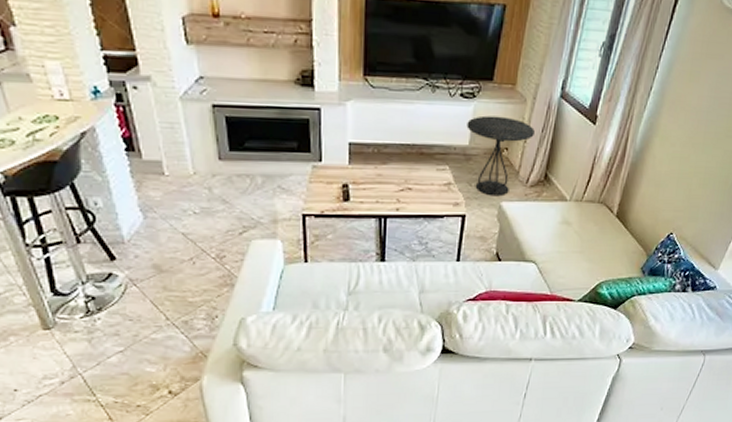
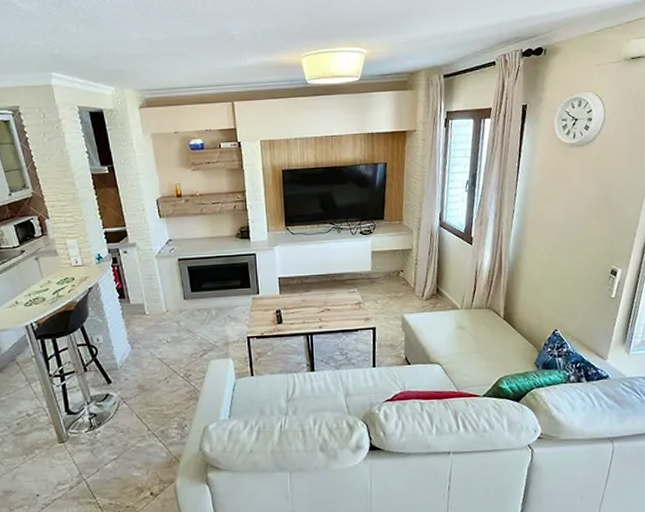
side table: present [466,115,535,197] -> none [367,246,423,310]

